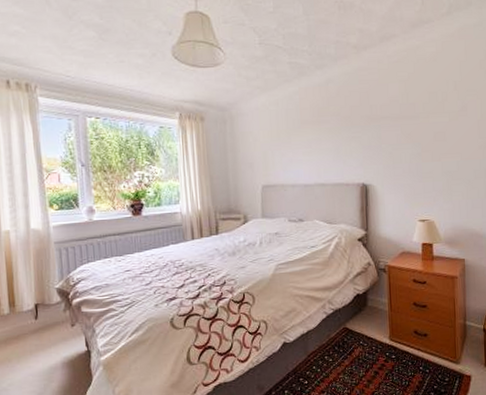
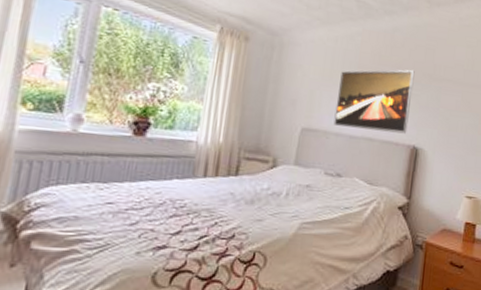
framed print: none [287,115,355,178] -> present [333,69,415,134]

